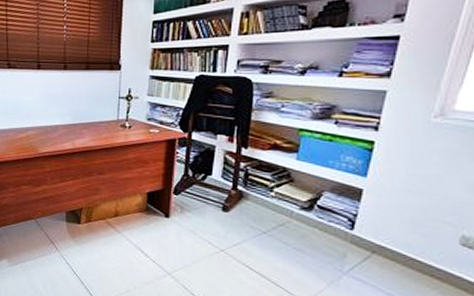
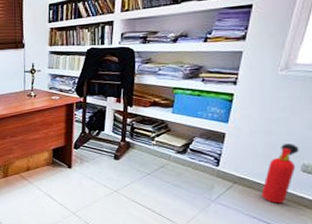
fire extinguisher: none [408,208,457,284] -> present [262,144,299,204]

